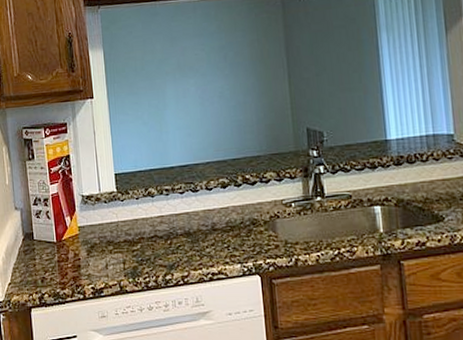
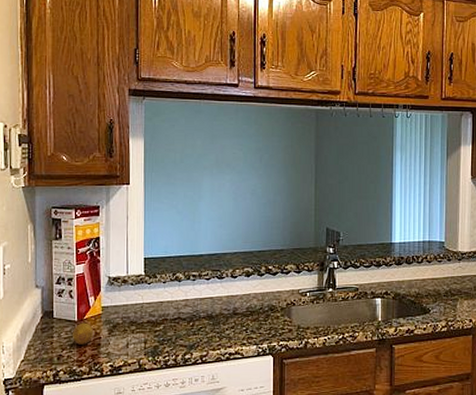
fruit: none [53,243,73,266] -> present [73,322,94,345]

